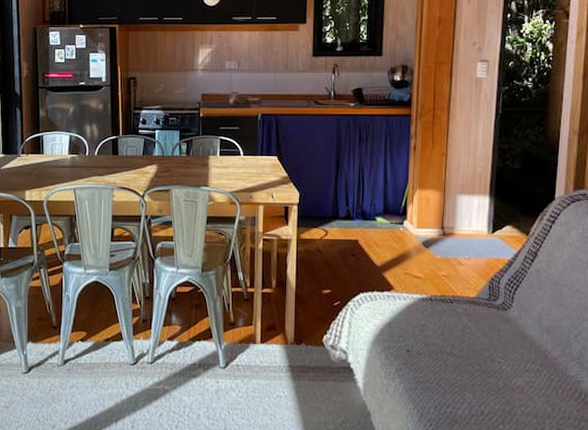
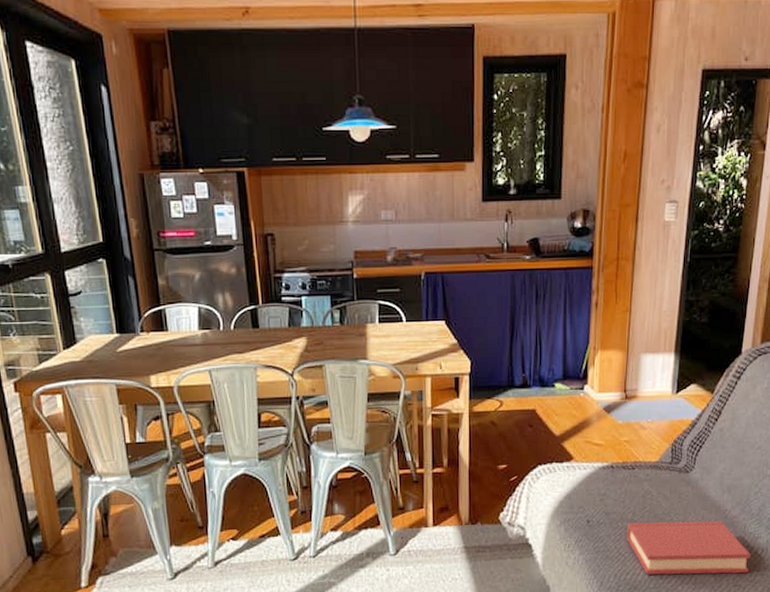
hardback book: none [446,356,573,418] -> present [626,521,750,575]

